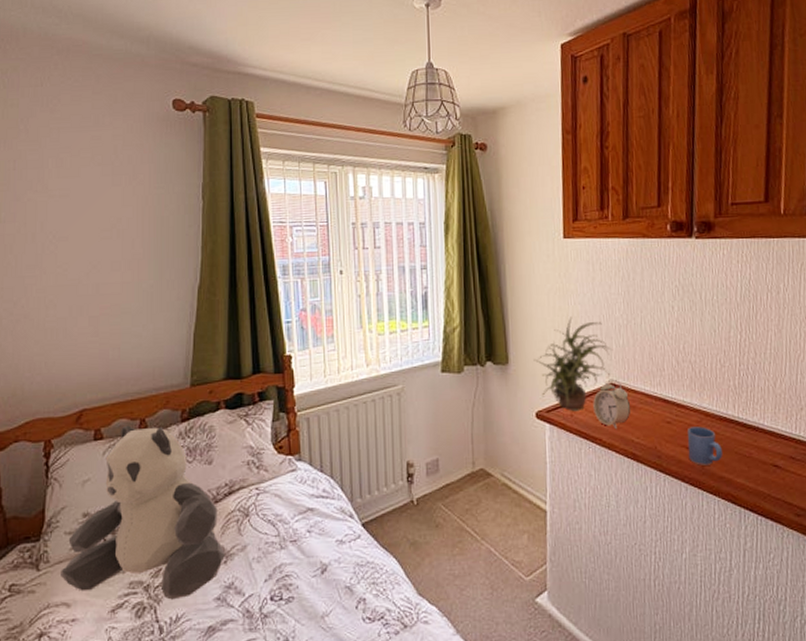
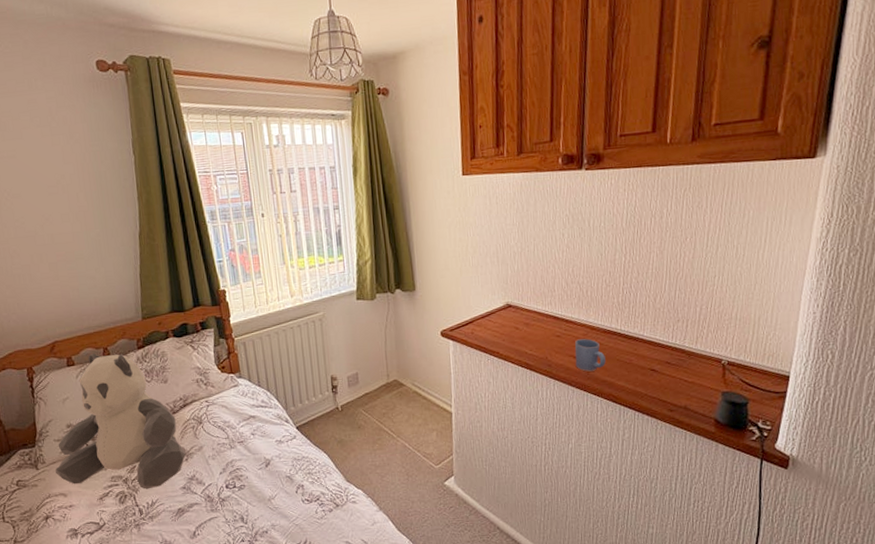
potted plant: present [533,316,612,411] -> none [437,246,508,329]
alarm clock: present [593,379,631,430] -> none [491,300,525,344]

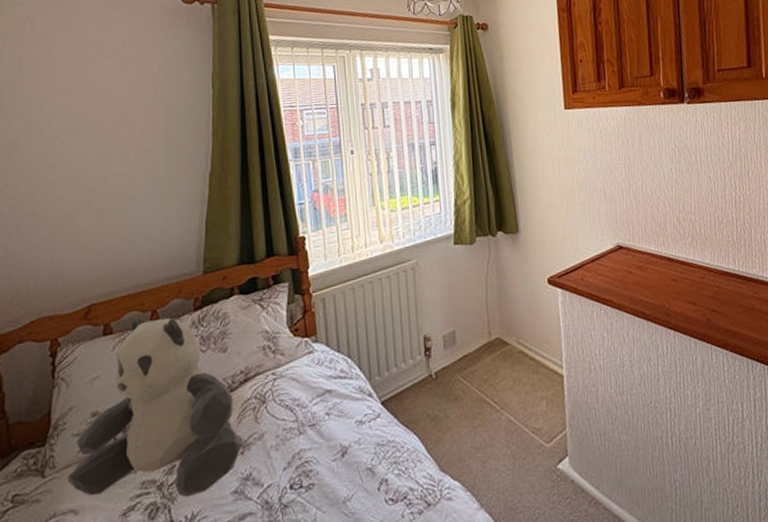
mug: present [574,339,606,372] -> none [693,282,727,320]

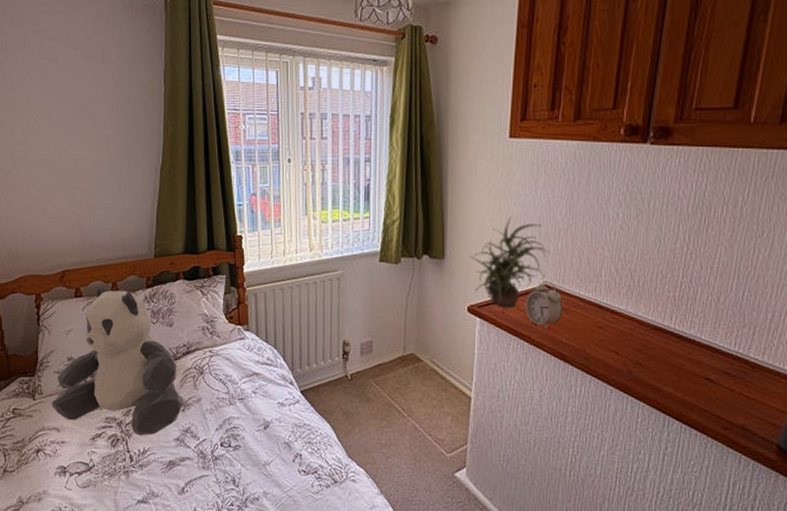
potted plant: none [542,183,617,275] -> present [469,217,549,308]
alarm clock: none [601,241,639,291] -> present [525,281,563,330]

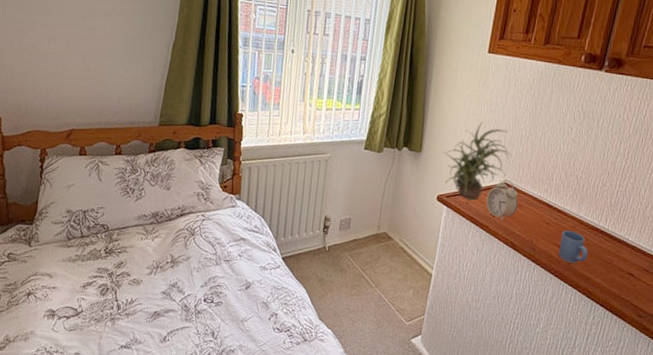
teddy bear: present [52,287,183,436] -> none [47,147,173,287]
mug: none [617,333,653,372] -> present [558,230,588,264]

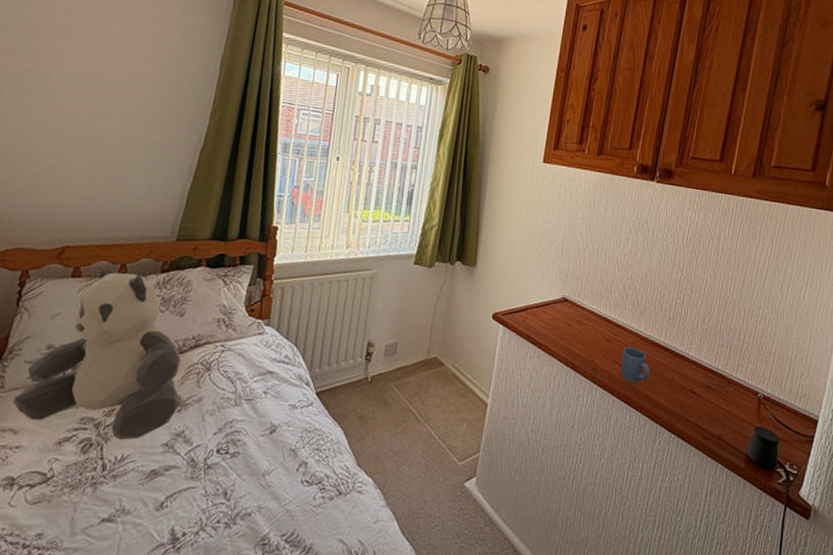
teddy bear: none [47,147,173,287] -> present [13,267,181,440]
potted plant: present [443,121,512,200] -> none [498,233,569,317]
alarm clock: present [486,179,518,222] -> none [544,294,578,340]

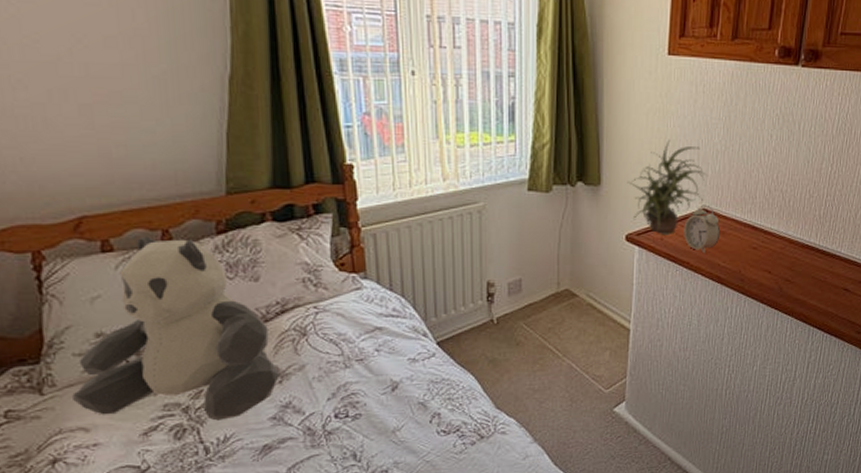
potted plant: none [498,233,569,317] -> present [627,139,708,234]
alarm clock: none [544,294,578,340] -> present [684,205,721,254]
mug: present [620,347,650,383] -> none [769,253,801,289]

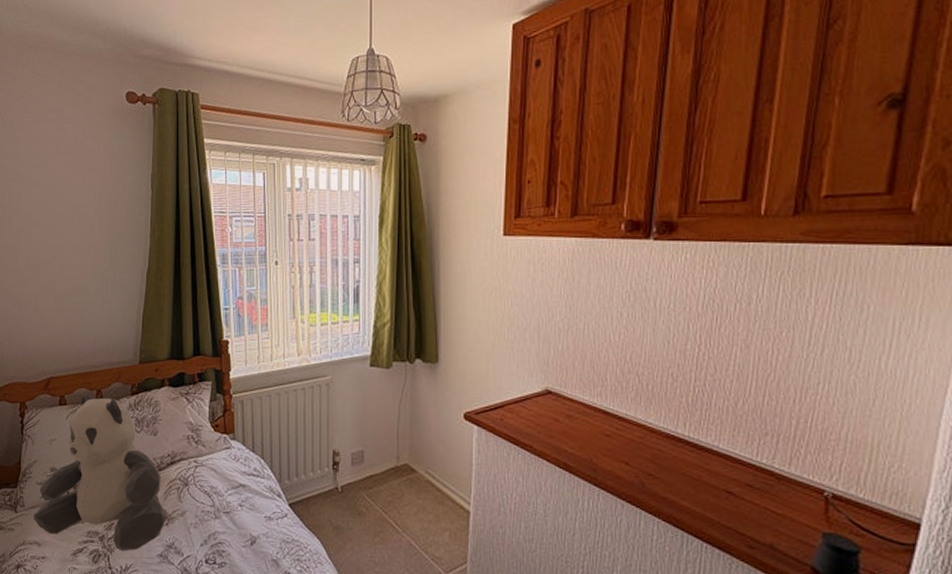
potted plant: present [627,139,708,234] -> none [464,318,550,415]
alarm clock: present [684,205,721,254] -> none [525,385,567,438]

